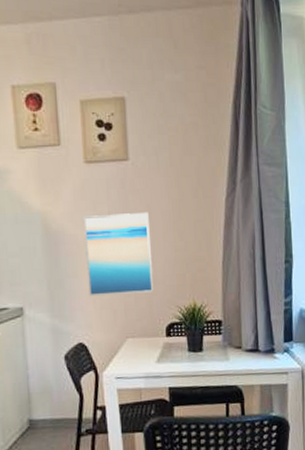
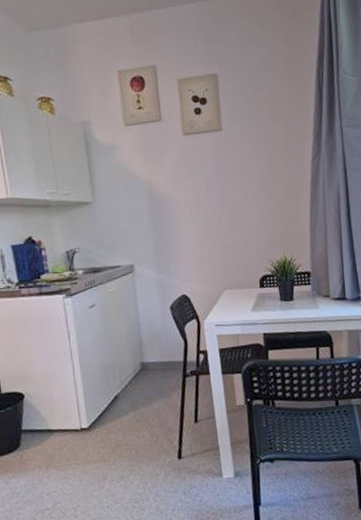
wall art: present [83,212,154,297] -> none [183,176,248,254]

